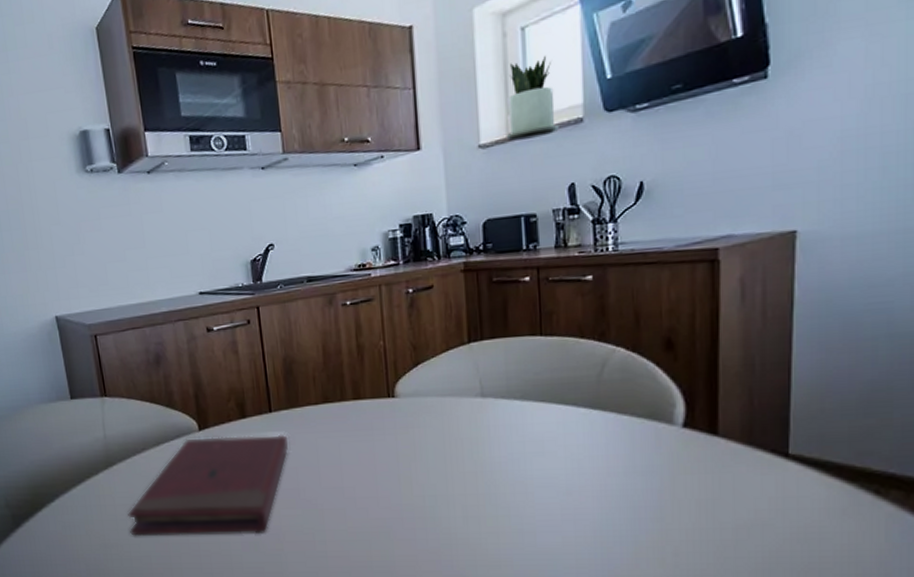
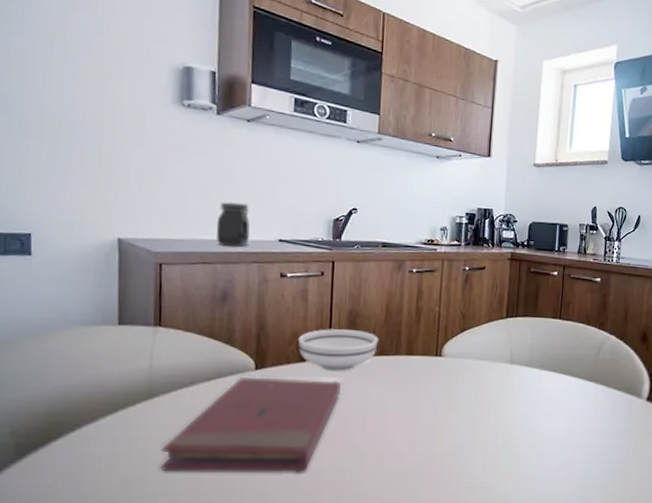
jar: none [137,260,170,309] -> present [216,201,250,248]
bowl: none [235,378,321,425] -> present [298,329,379,371]
planter: present [506,55,559,141] -> none [554,108,591,168]

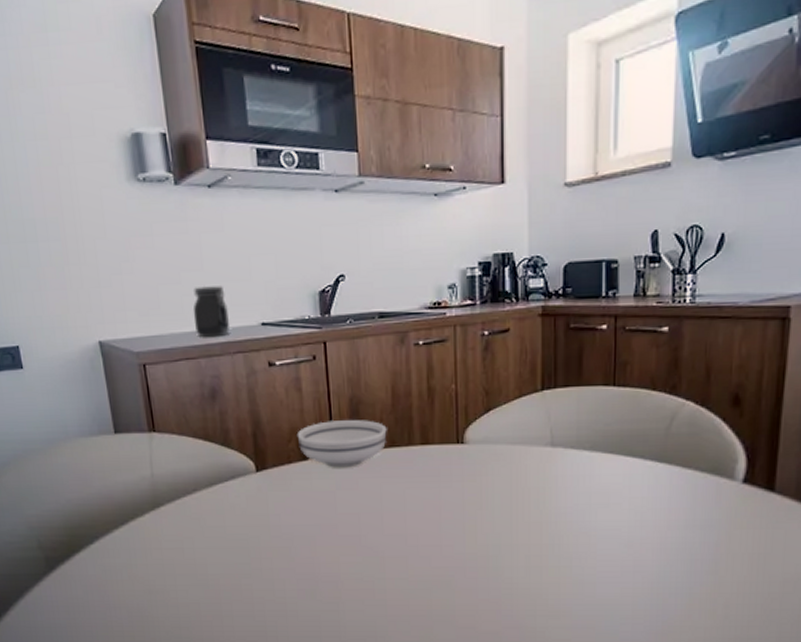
book: present [160,376,341,472] -> none [175,478,352,580]

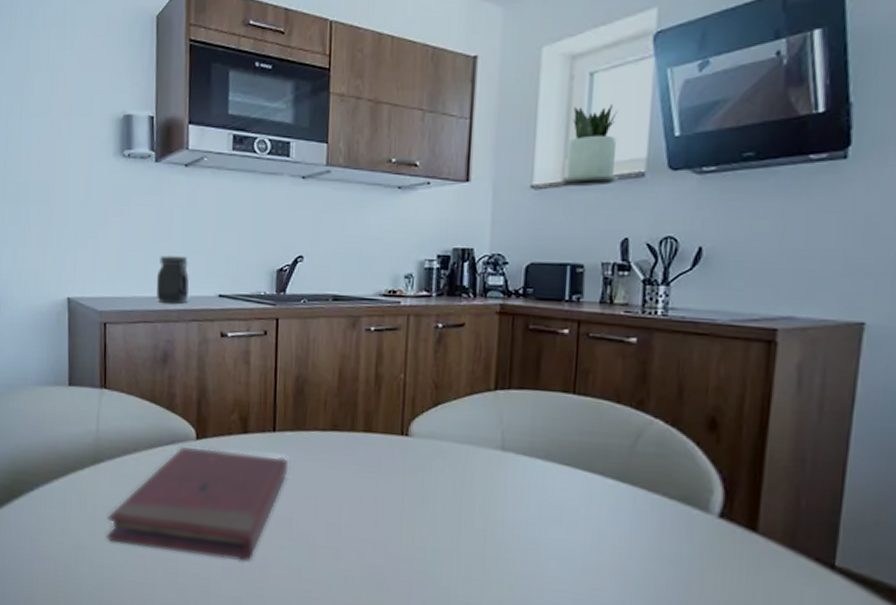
book: none [175,478,352,580] -> present [107,446,288,560]
bowl: present [296,420,387,468] -> none [240,397,330,447]
planter: none [593,91,647,181] -> present [561,103,618,186]

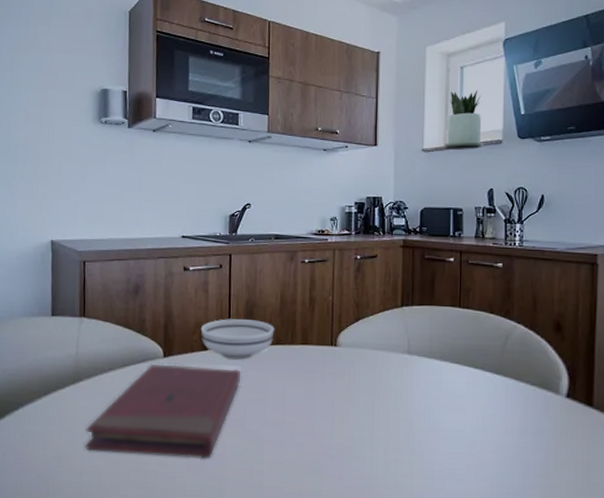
jar: present [156,254,189,305] -> none [129,203,157,245]
bowl: none [240,397,330,447] -> present [200,319,275,360]

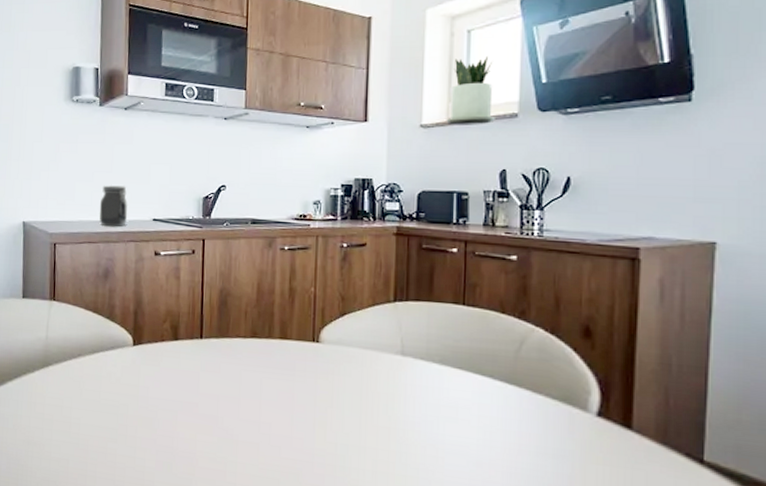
book: present [85,363,241,458] -> none [54,351,214,454]
jar: none [129,203,157,245] -> present [99,184,127,228]
bowl: present [200,319,275,360] -> none [171,308,250,352]

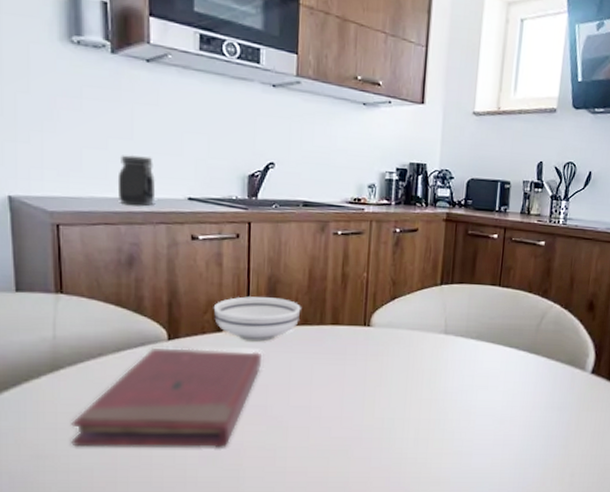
book: none [54,351,214,454] -> present [71,347,262,447]
bowl: none [171,308,250,352] -> present [213,296,301,342]
planter: present [446,55,495,125] -> none [496,47,539,117]

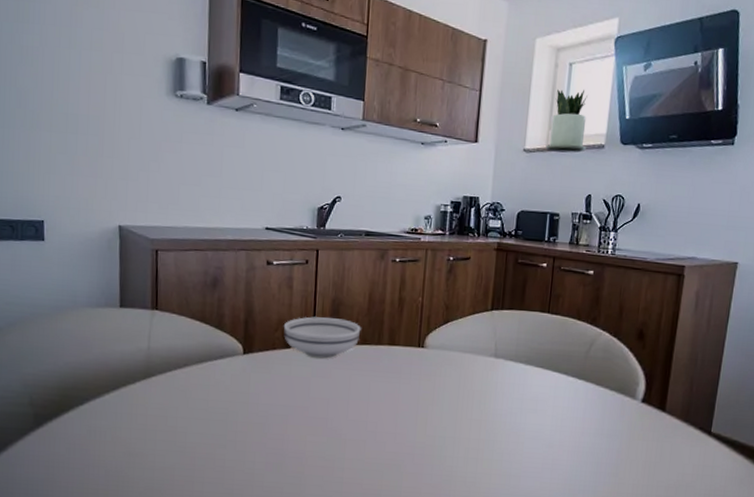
book: present [71,347,262,447] -> none [158,360,325,455]
jar: present [117,154,155,207] -> none [207,190,238,235]
planter: none [496,47,539,117] -> present [545,89,588,153]

